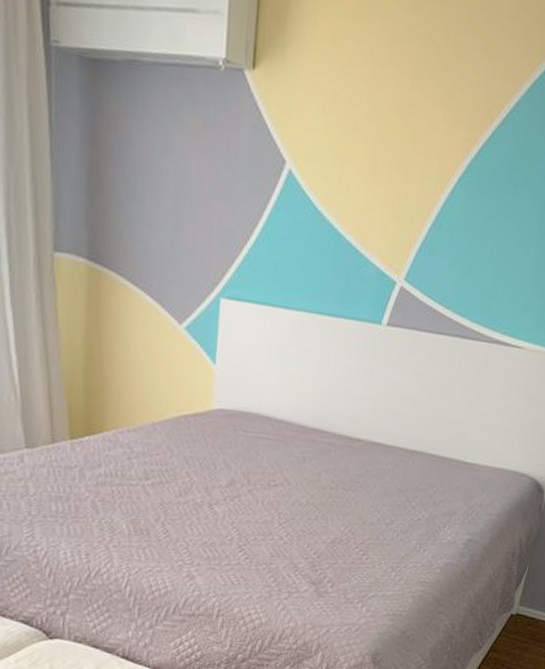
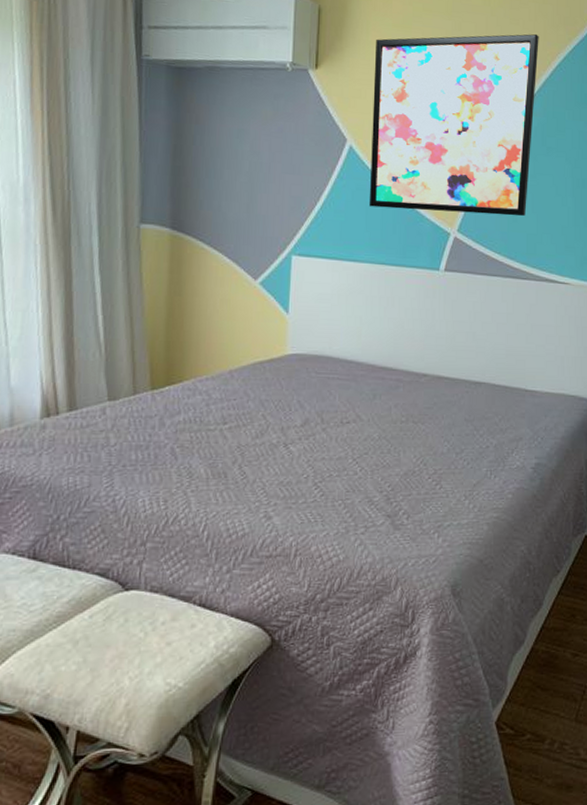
wall art: none [307,33,519,266] -> present [368,33,539,216]

